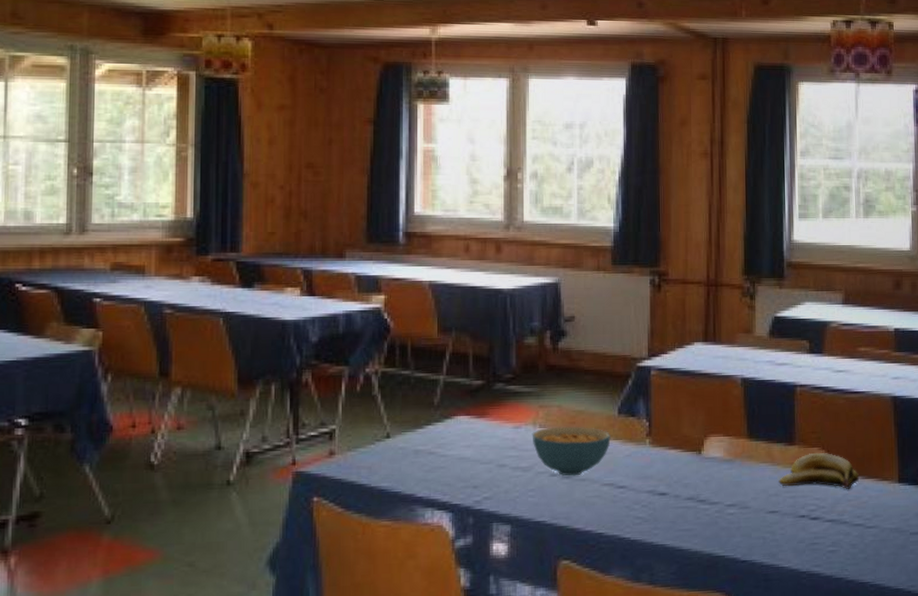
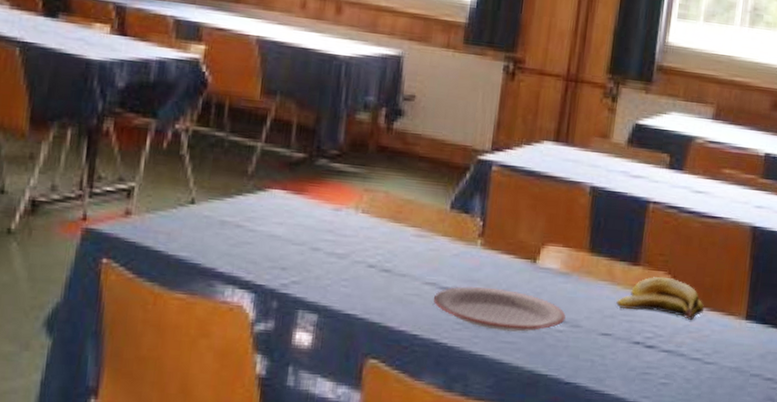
cereal bowl: present [532,426,611,477] -> none [352,214,439,270]
plate: none [612,482,734,520] -> present [433,286,566,332]

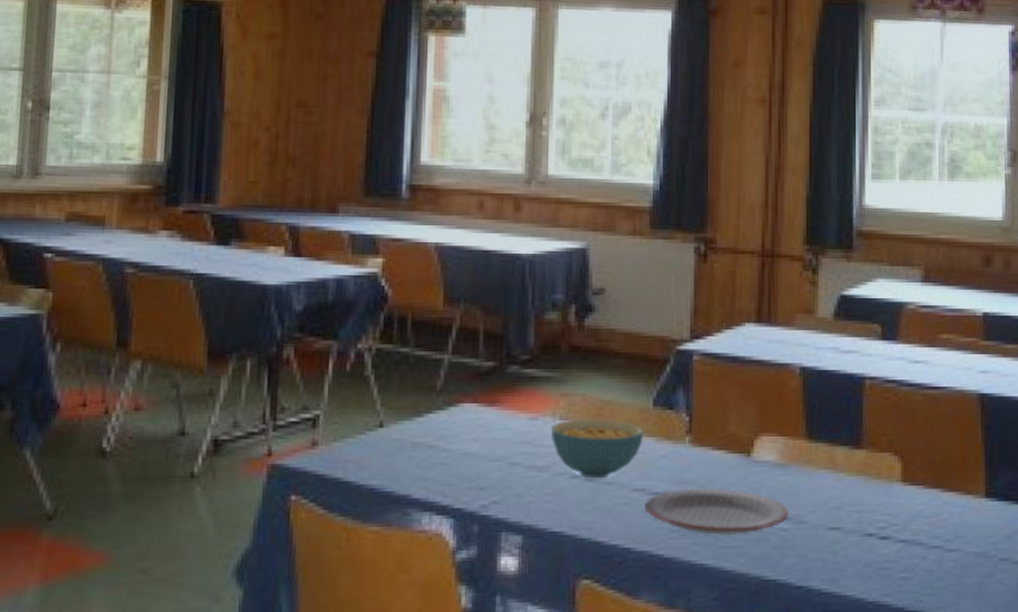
cereal bowl: none [352,214,439,270] -> present [550,419,644,479]
banana: present [616,277,705,321] -> none [842,459,939,505]

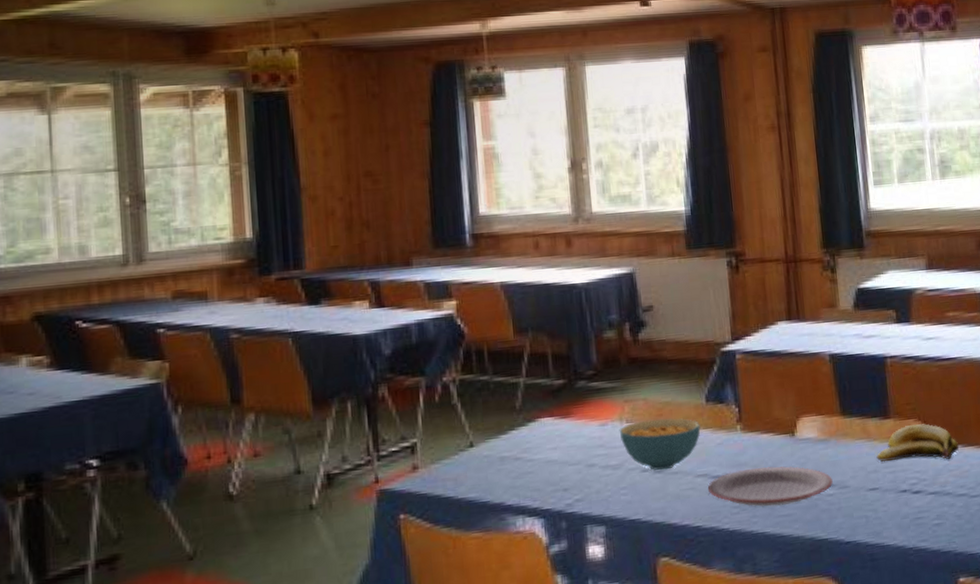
banana: none [842,459,939,505] -> present [876,424,960,462]

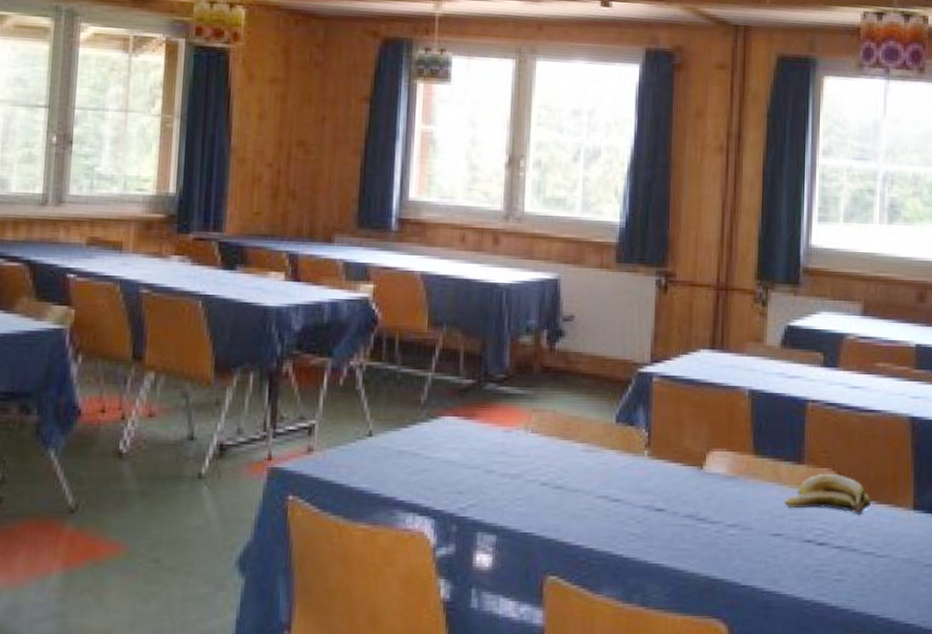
cereal bowl: present [619,417,701,471] -> none [523,432,607,486]
plate: present [707,466,833,507] -> none [606,497,736,538]

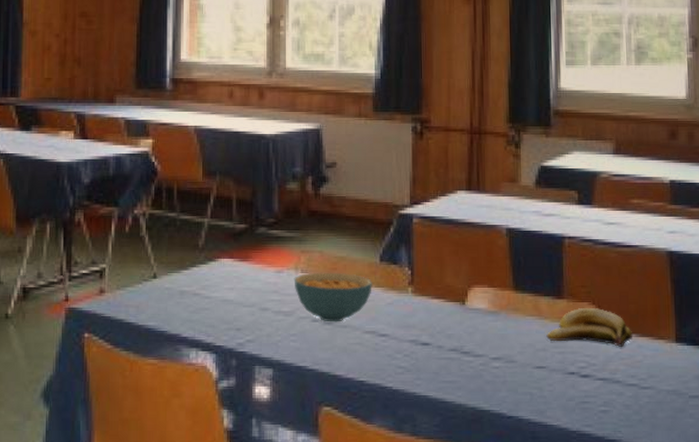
cereal bowl: none [523,432,607,486] -> present [294,272,372,322]

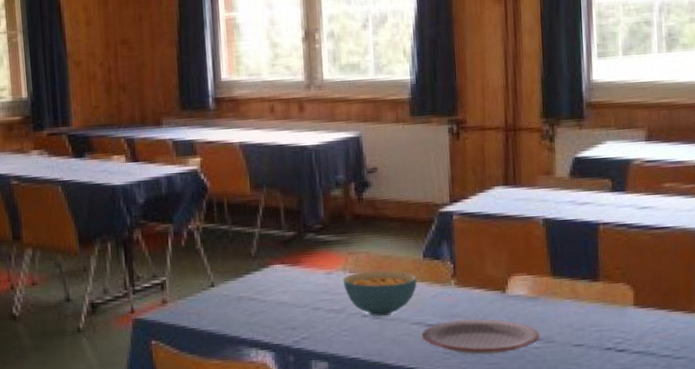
plate: none [374,332,500,371] -> present [421,319,540,355]
banana: present [546,308,633,348] -> none [584,288,667,323]

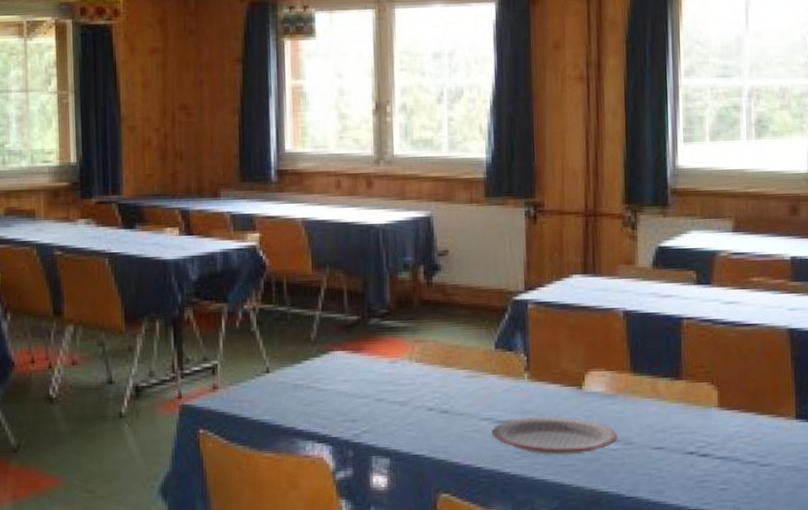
cereal bowl: present [342,270,417,317] -> none [408,360,488,411]

